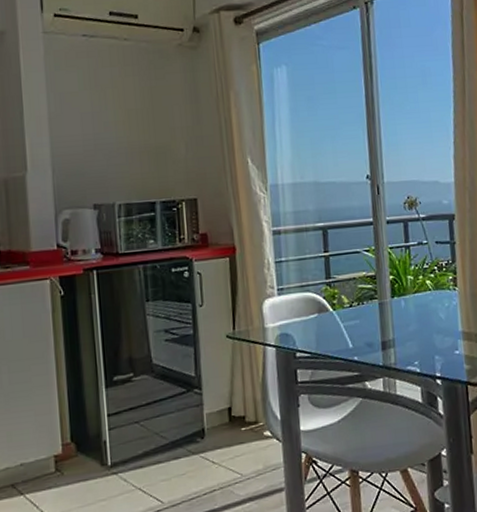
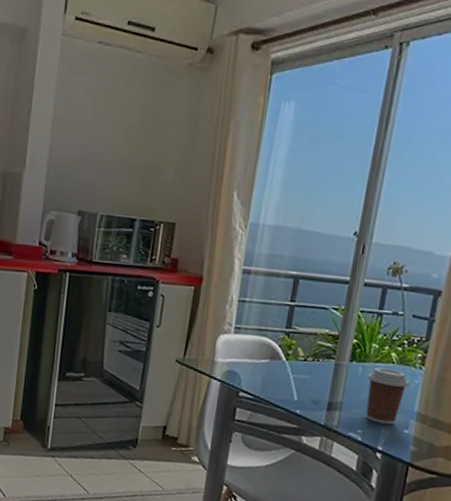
coffee cup: none [410,296,449,351] -> present [365,367,410,425]

